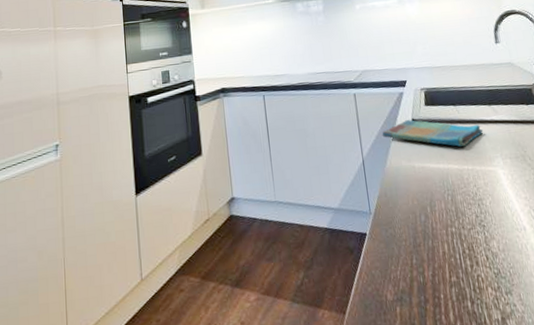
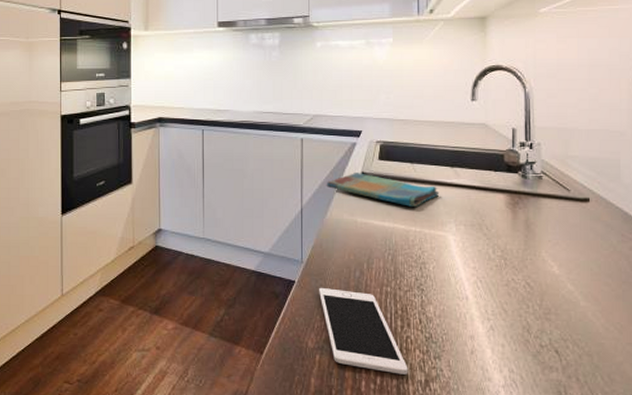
cell phone: none [390,236,485,316] -> present [319,287,408,375]

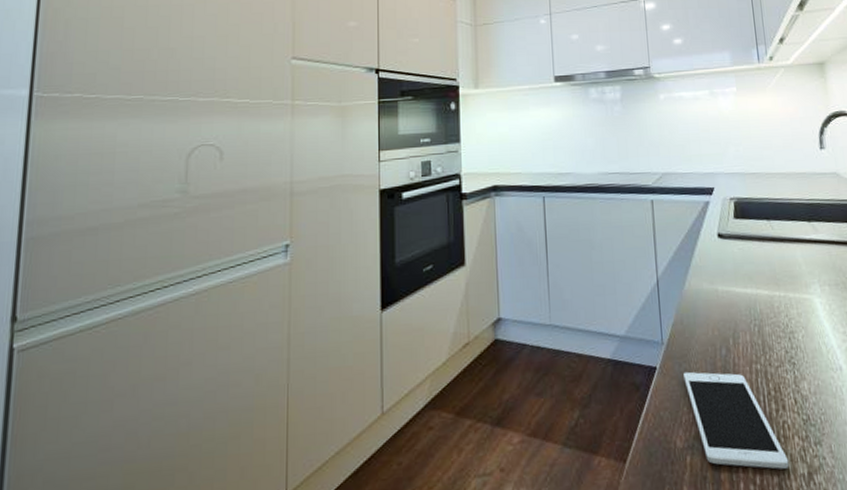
dish towel: present [326,173,440,207] -> none [681,234,800,269]

